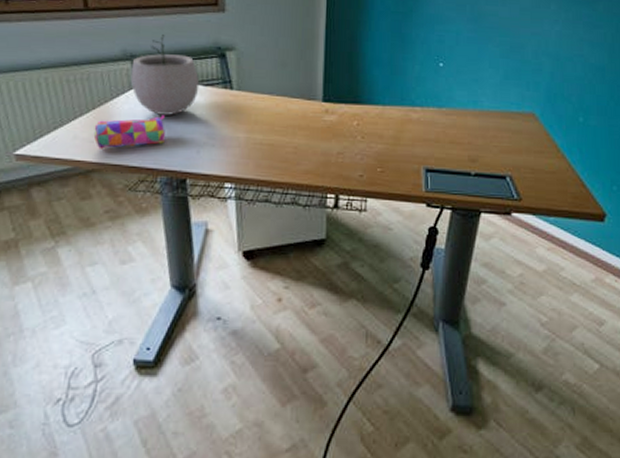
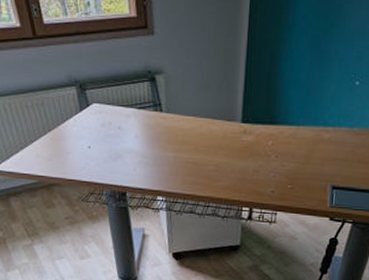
pencil case: present [93,115,166,149] -> none [51,136,108,166]
plant pot: present [130,35,200,115] -> none [76,60,134,137]

